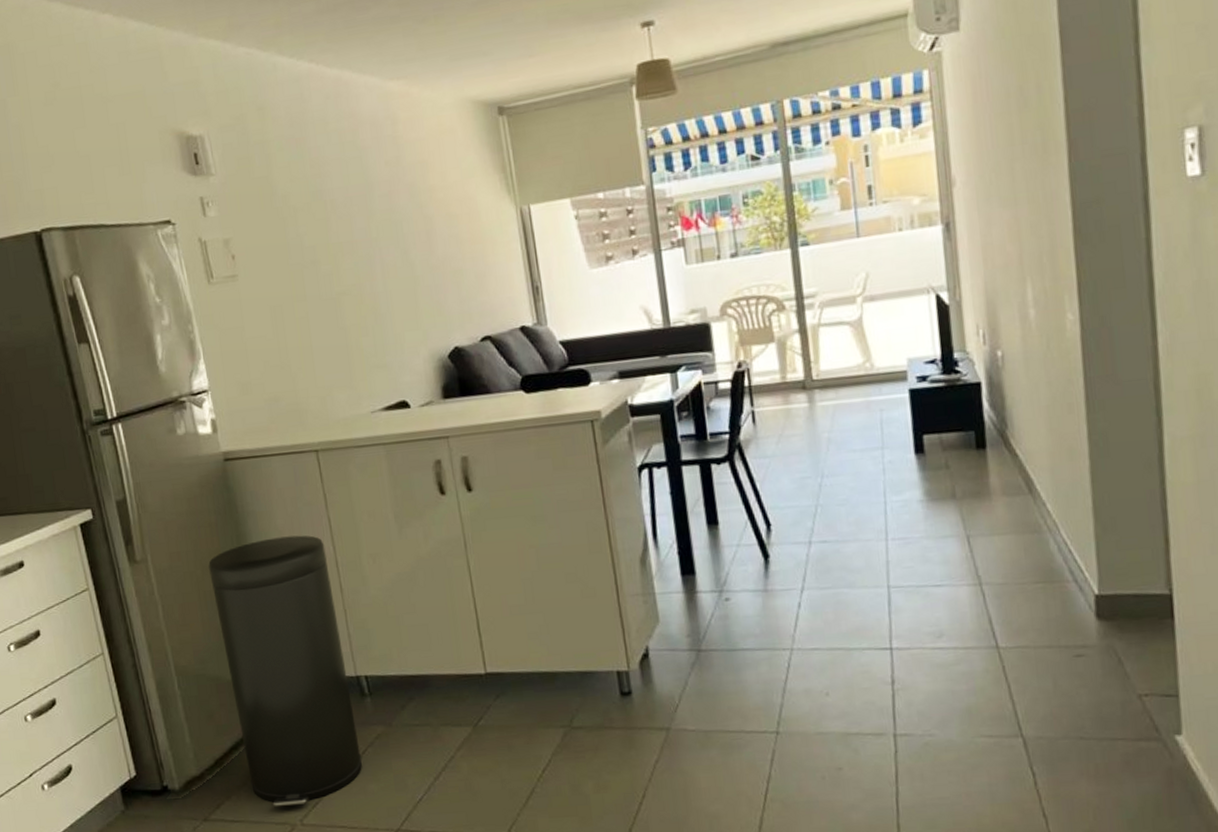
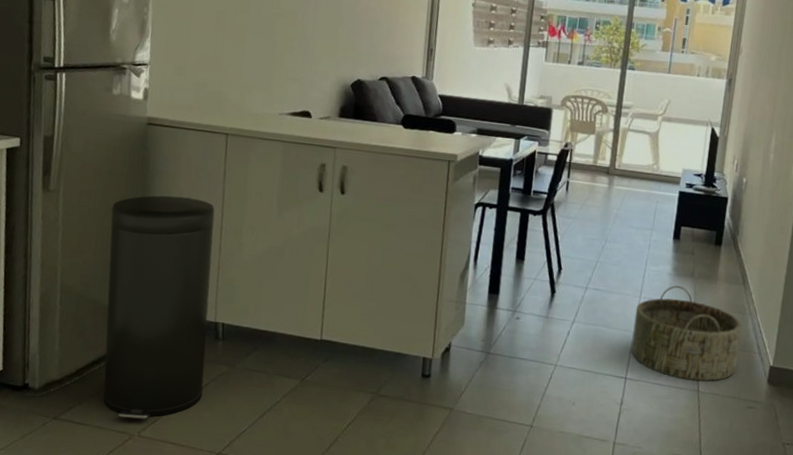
basket: none [884,513,1047,635] -> present [631,285,742,382]

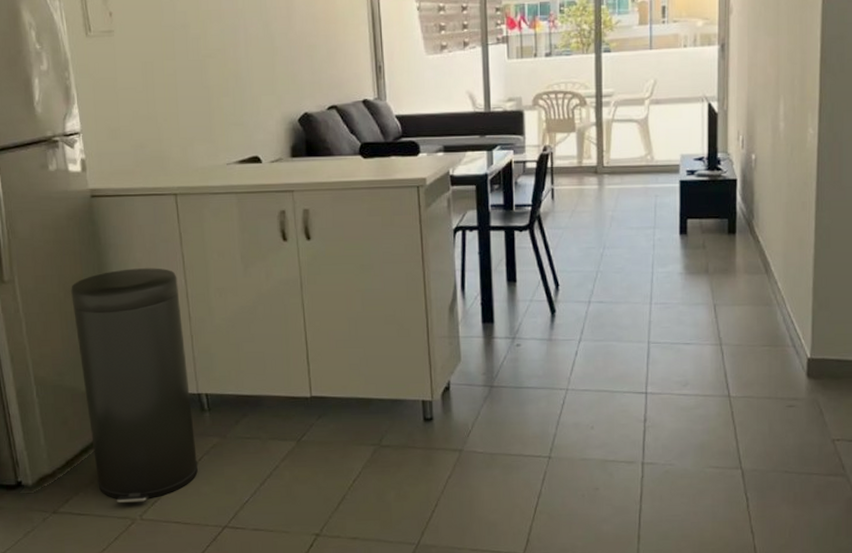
basket: present [631,285,742,382] -> none [647,285,771,386]

